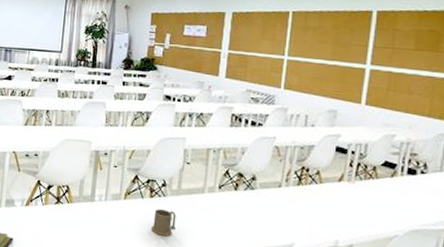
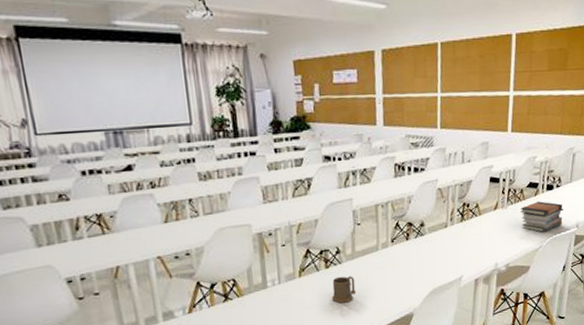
book stack: none [371,184,430,221] -> present [520,201,564,232]

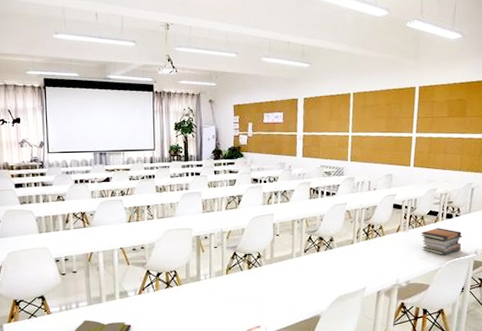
mug: present [332,276,356,303] -> none [252,277,272,300]

